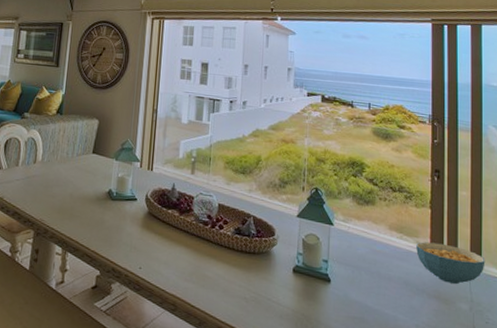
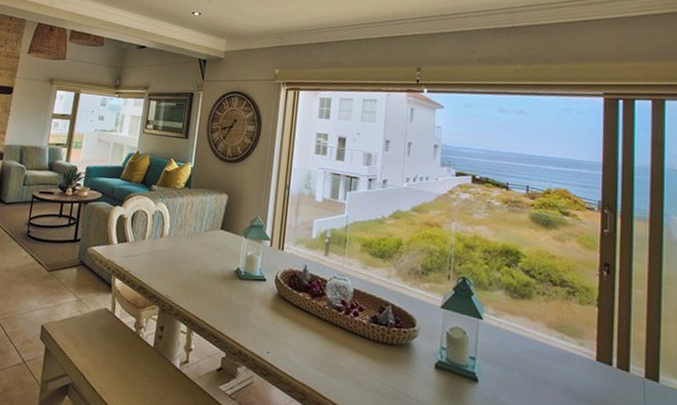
cereal bowl: present [416,242,485,284] -> none [579,344,664,394]

